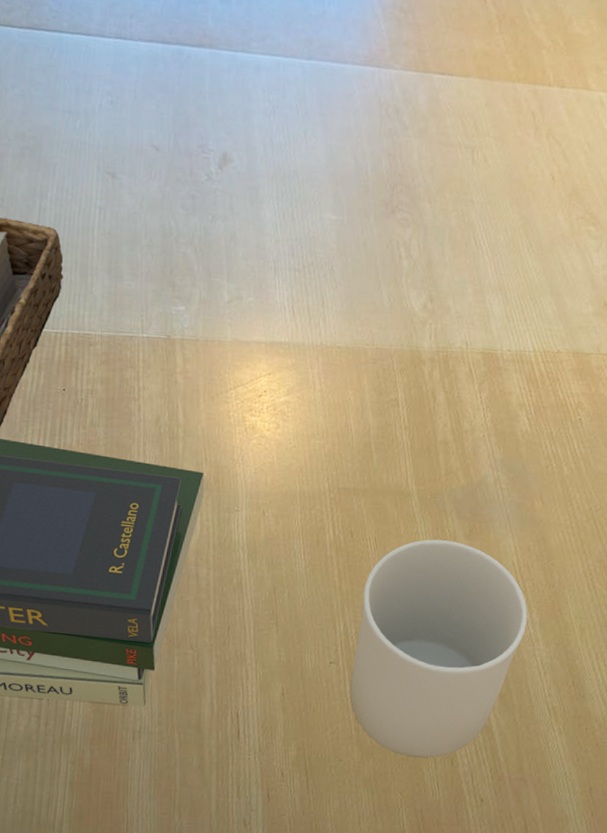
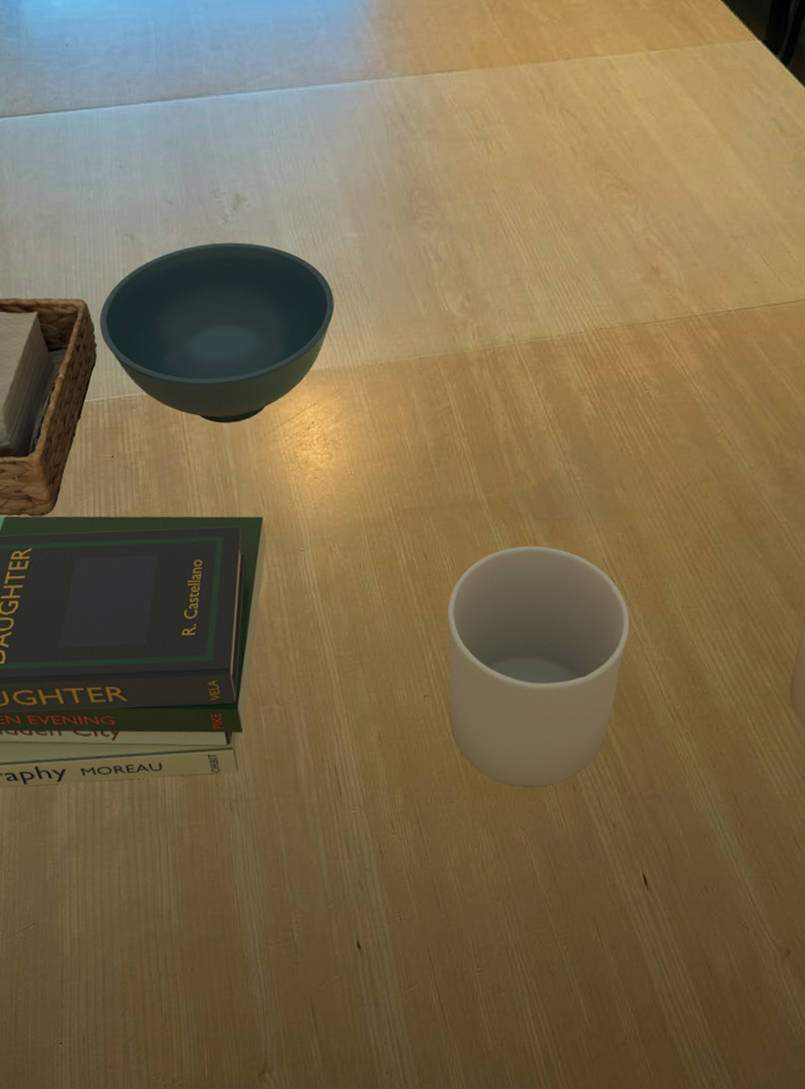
bowl: none [68,197,304,378] -> present [100,242,334,423]

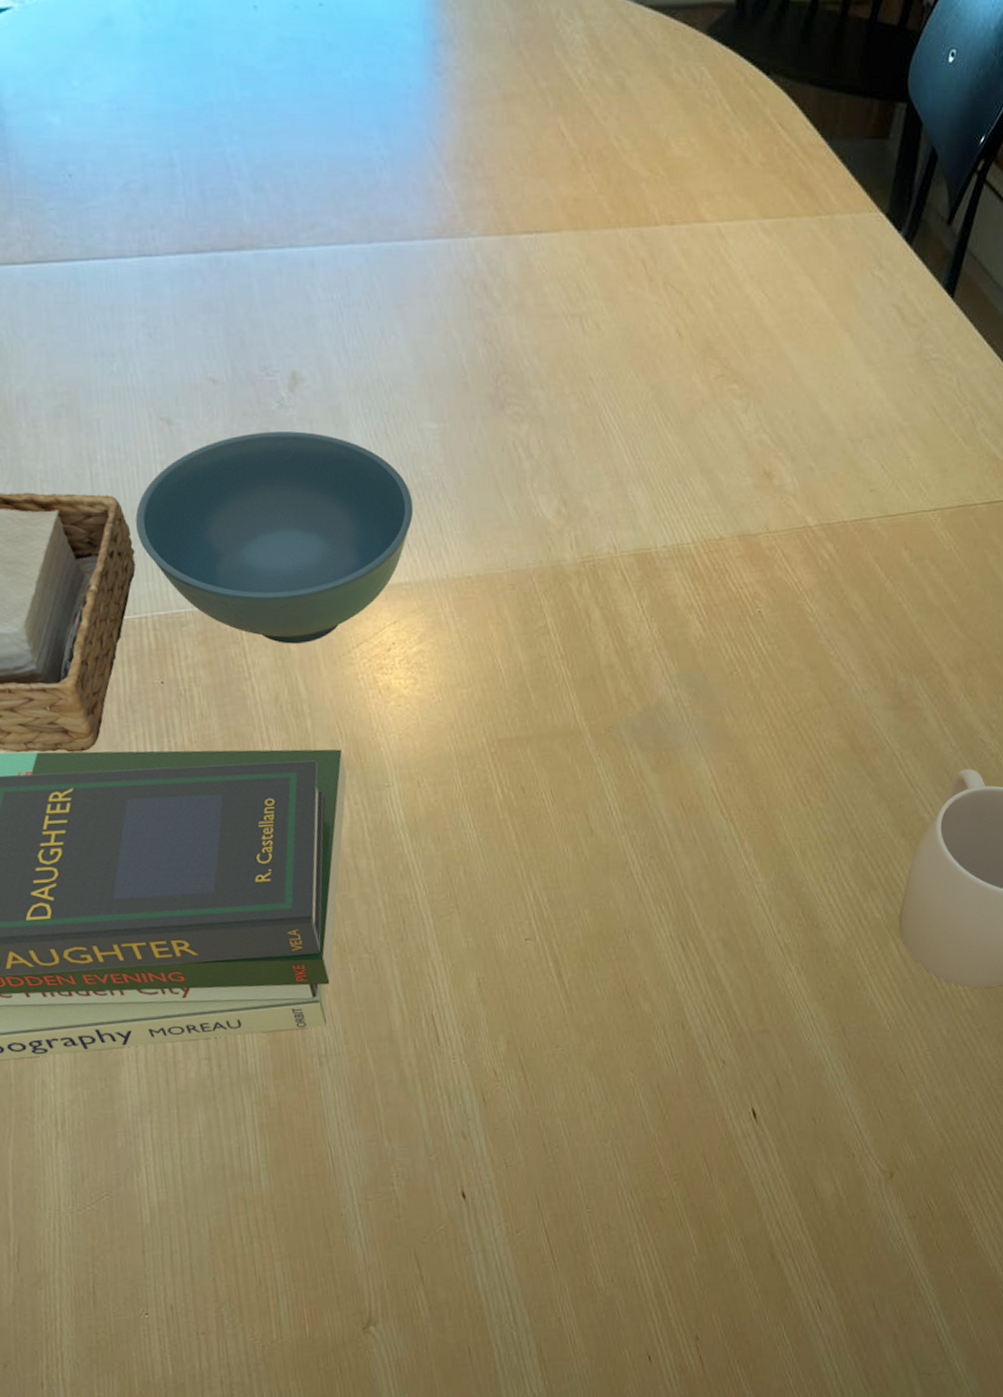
cup: present [447,546,630,788] -> none [548,777,740,1029]

